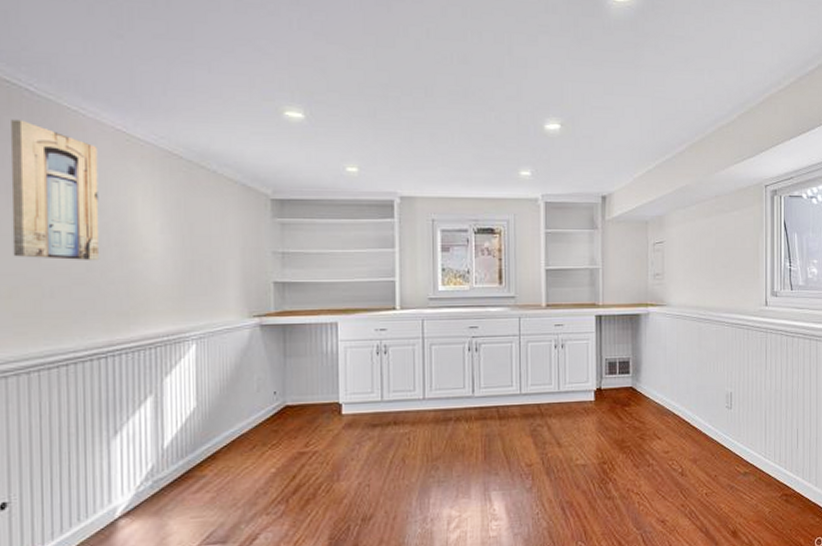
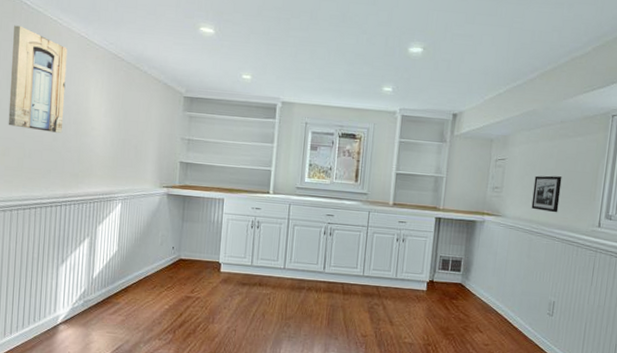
picture frame: none [696,255,724,296] -> present [531,175,562,213]

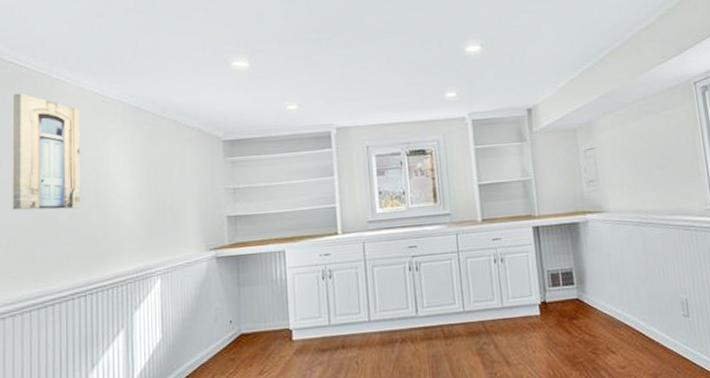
picture frame: present [531,175,562,213] -> none [630,156,665,198]

